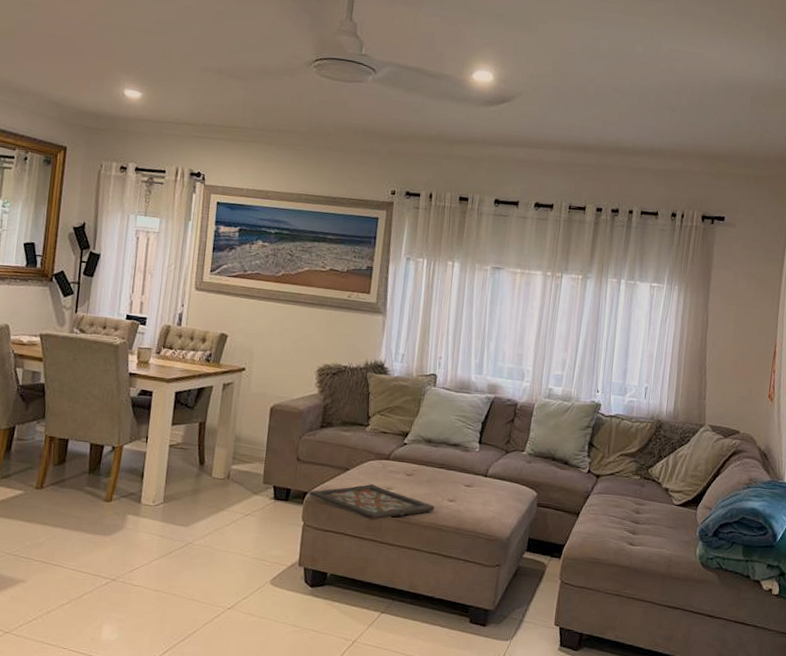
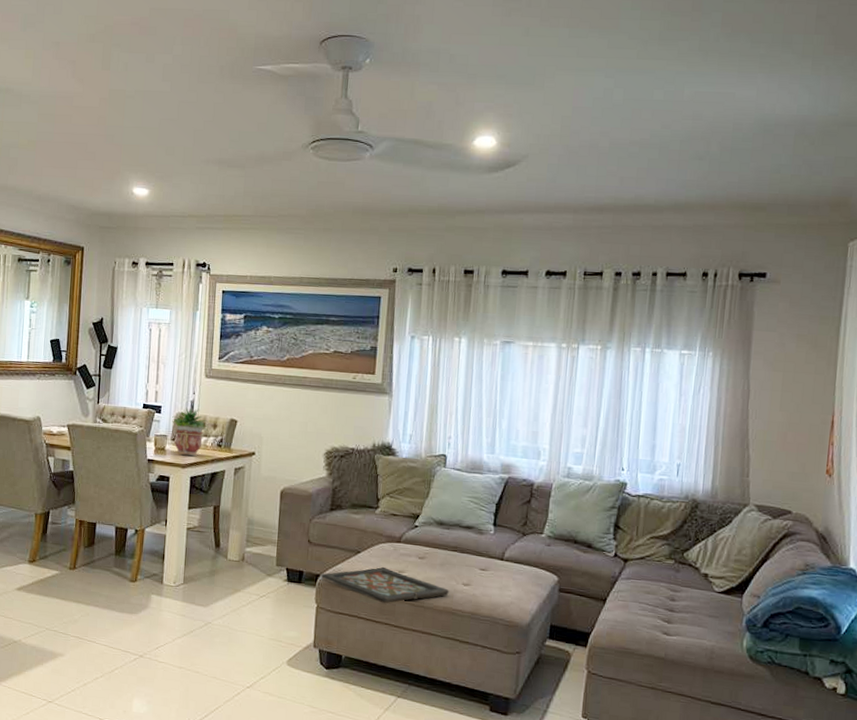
potted plant: none [157,320,198,370] -> present [172,407,209,455]

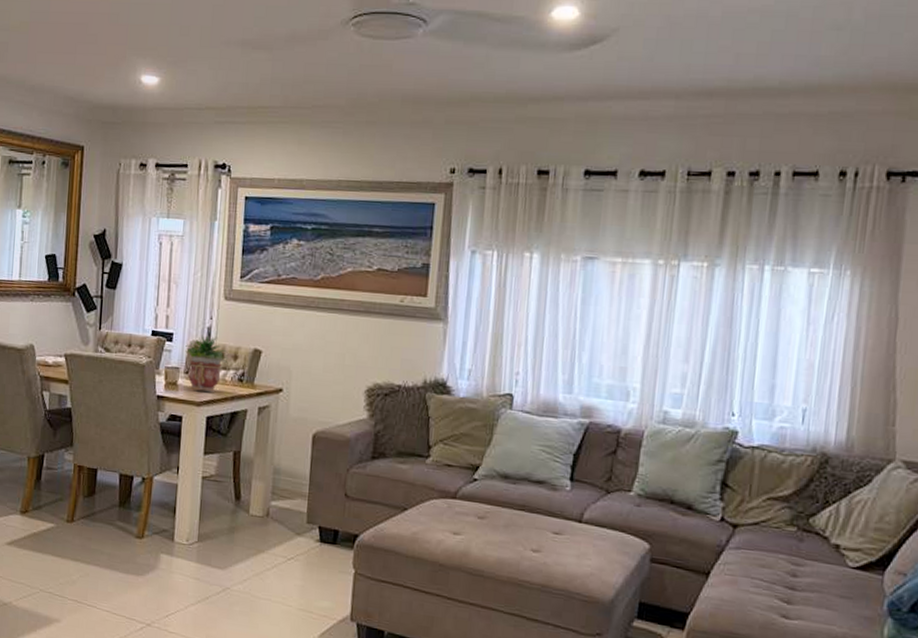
decorative tray: present [320,567,449,604] -> none [359,528,515,571]

